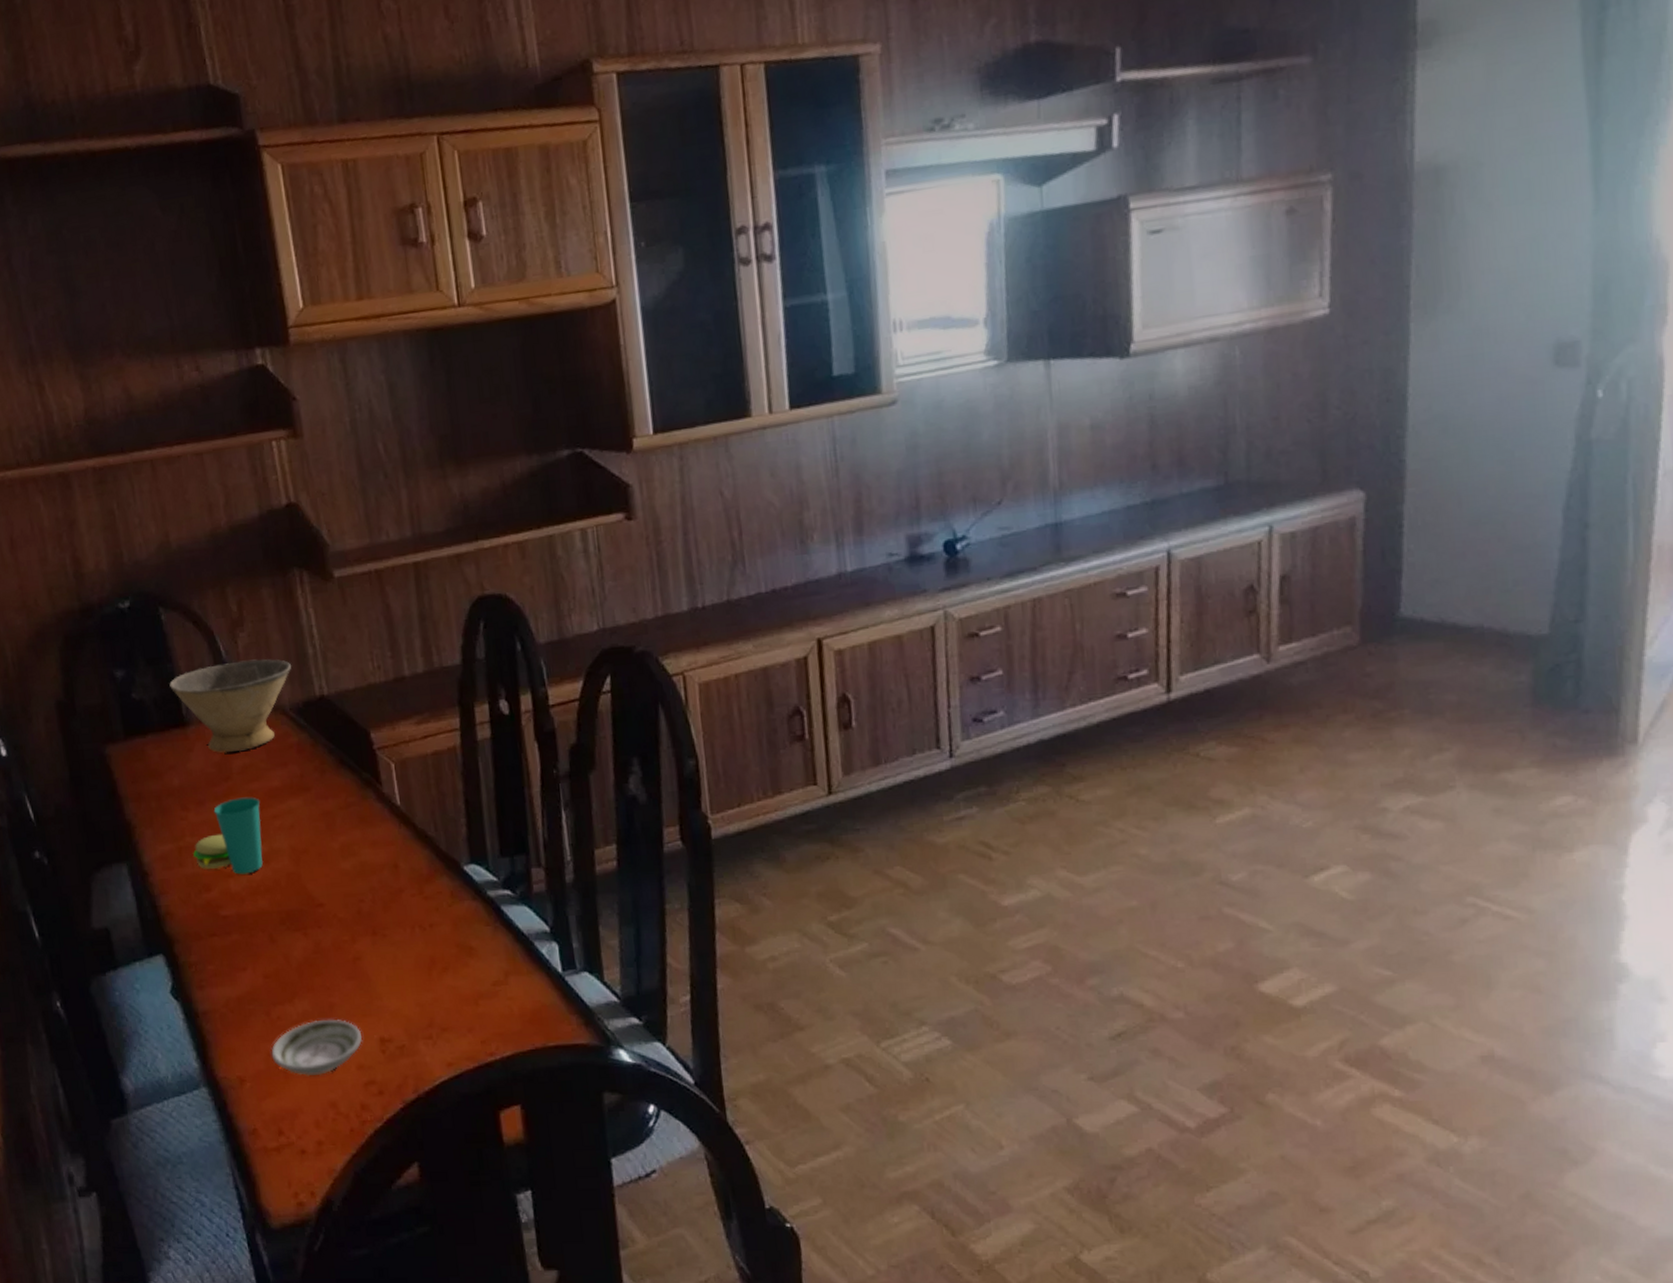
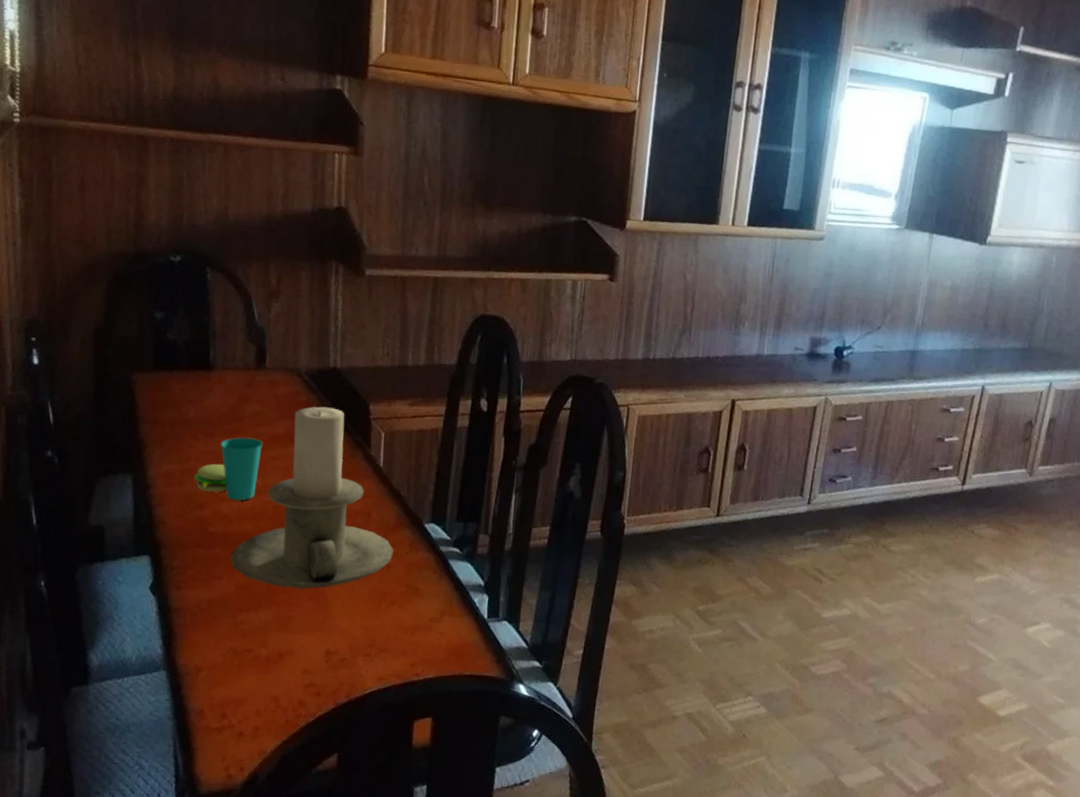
bowl: present [169,659,291,753] -> none [202,325,313,400]
candle holder: none [250,744,434,970] -> present [230,406,394,590]
saucer: present [271,1019,363,1077] -> none [229,629,312,673]

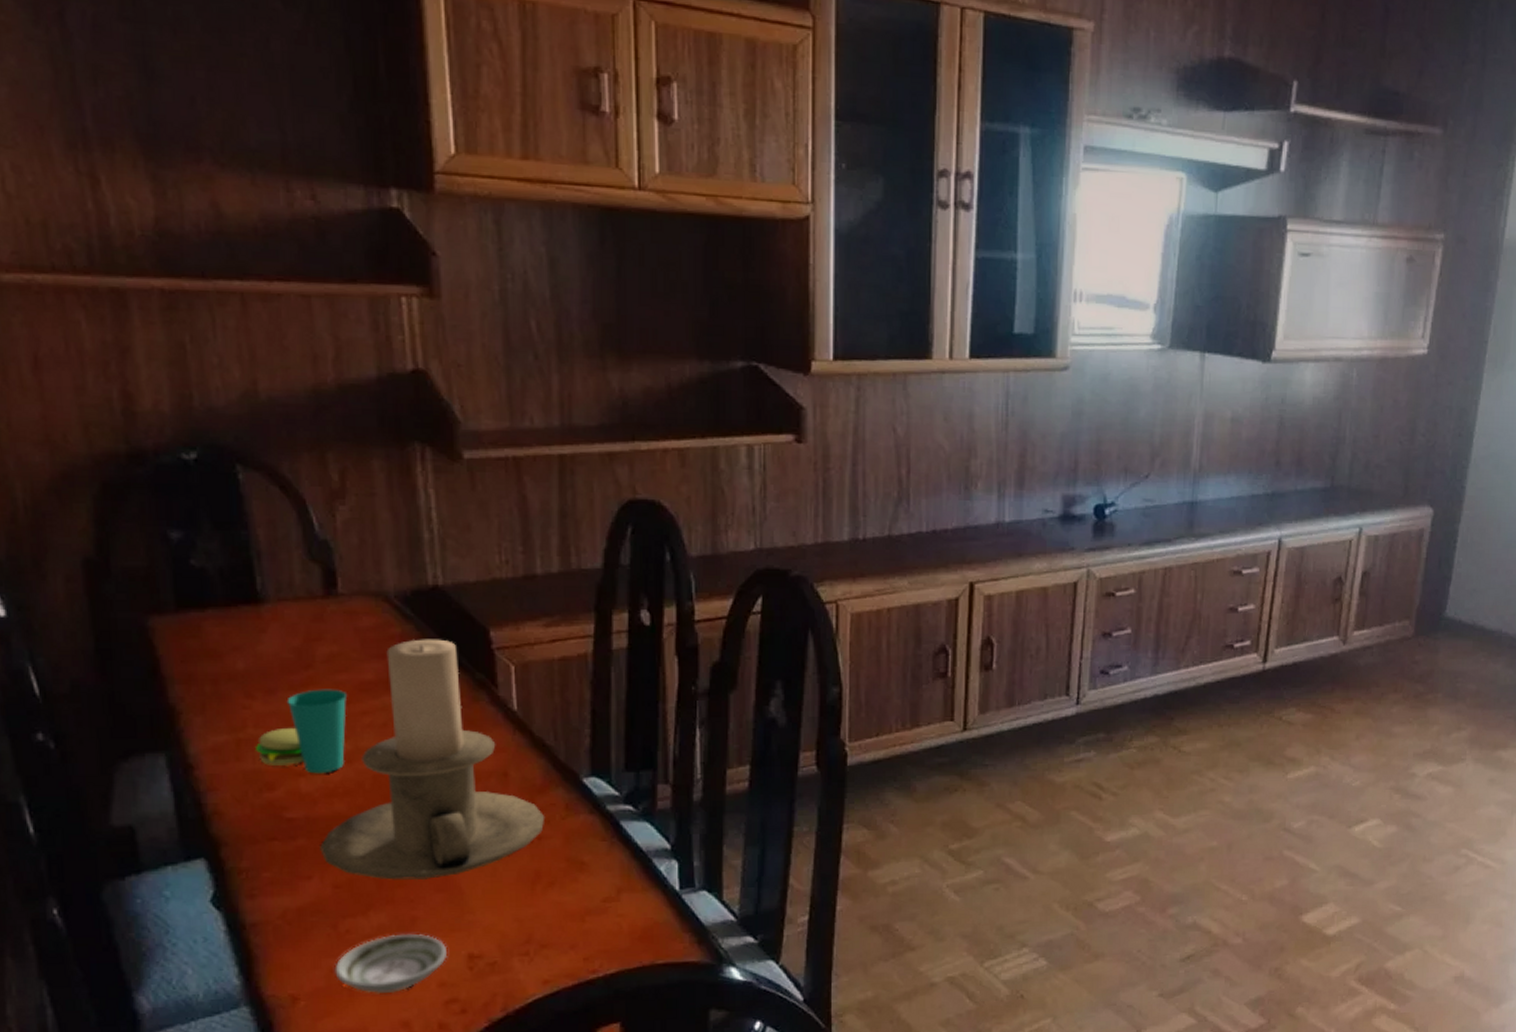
saucer: none [229,629,312,673] -> present [334,933,448,995]

